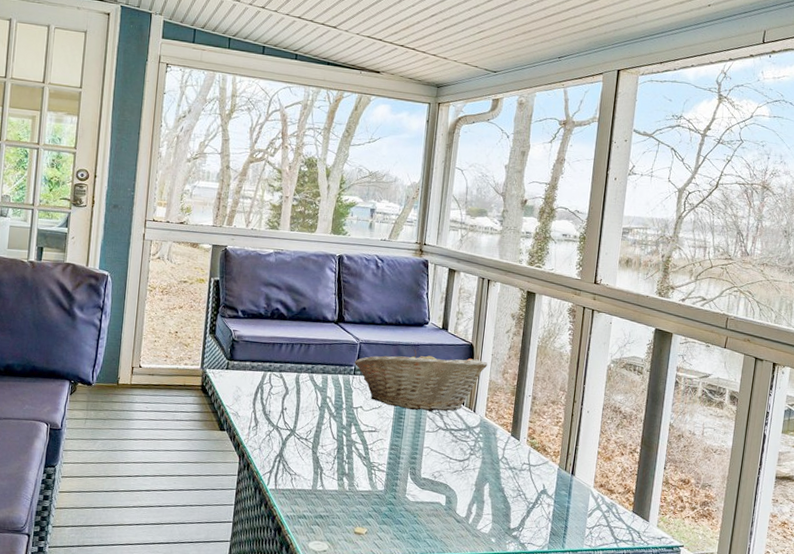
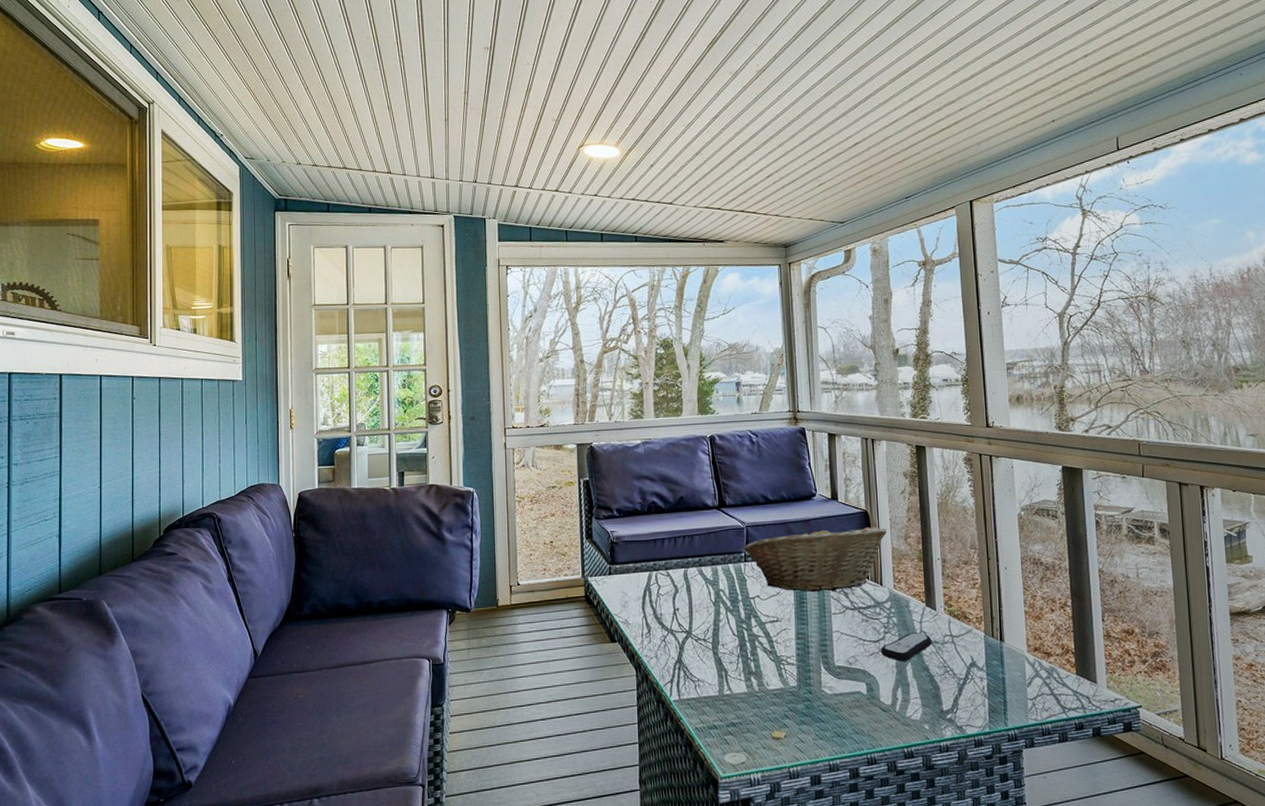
remote control: none [464,457,511,481] -> present [881,632,932,661]

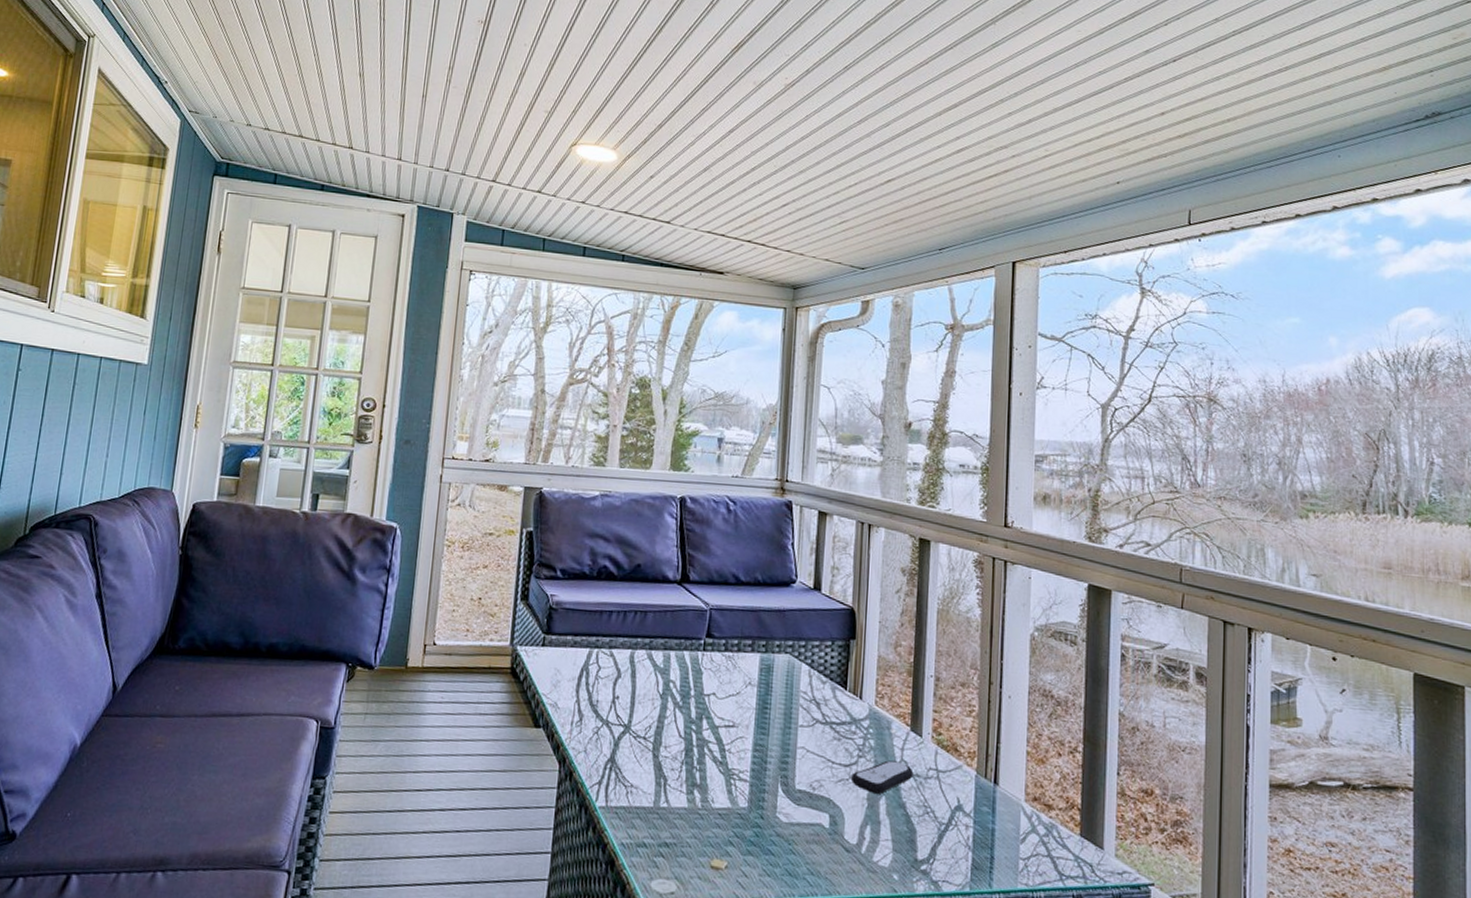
fruit basket: present [743,526,887,592] -> none [703,617,874,699]

